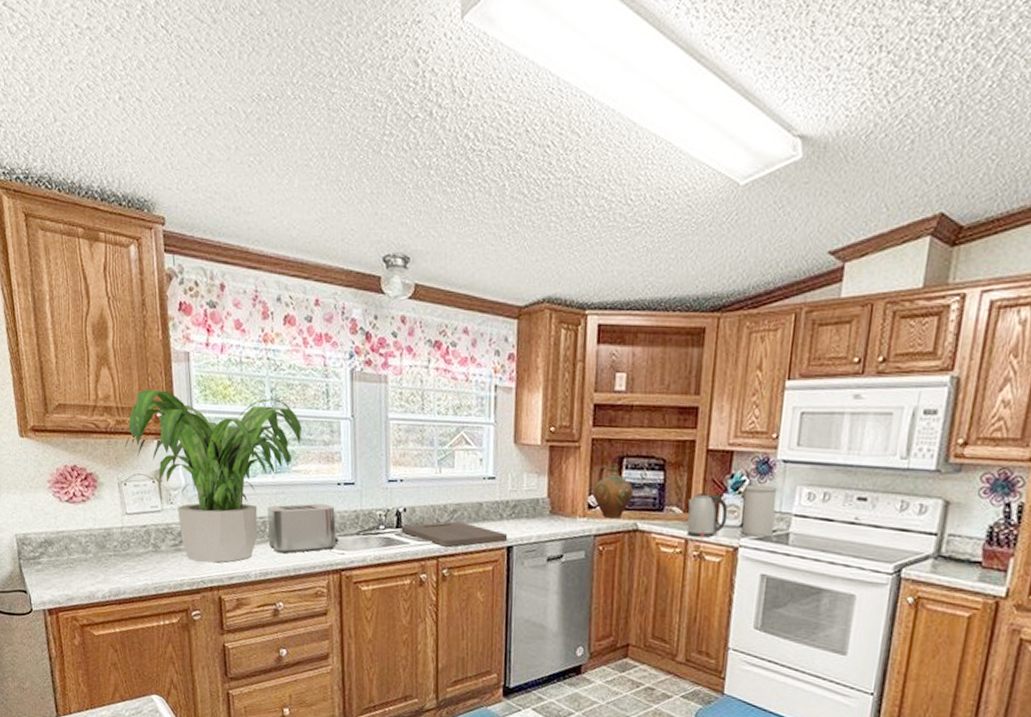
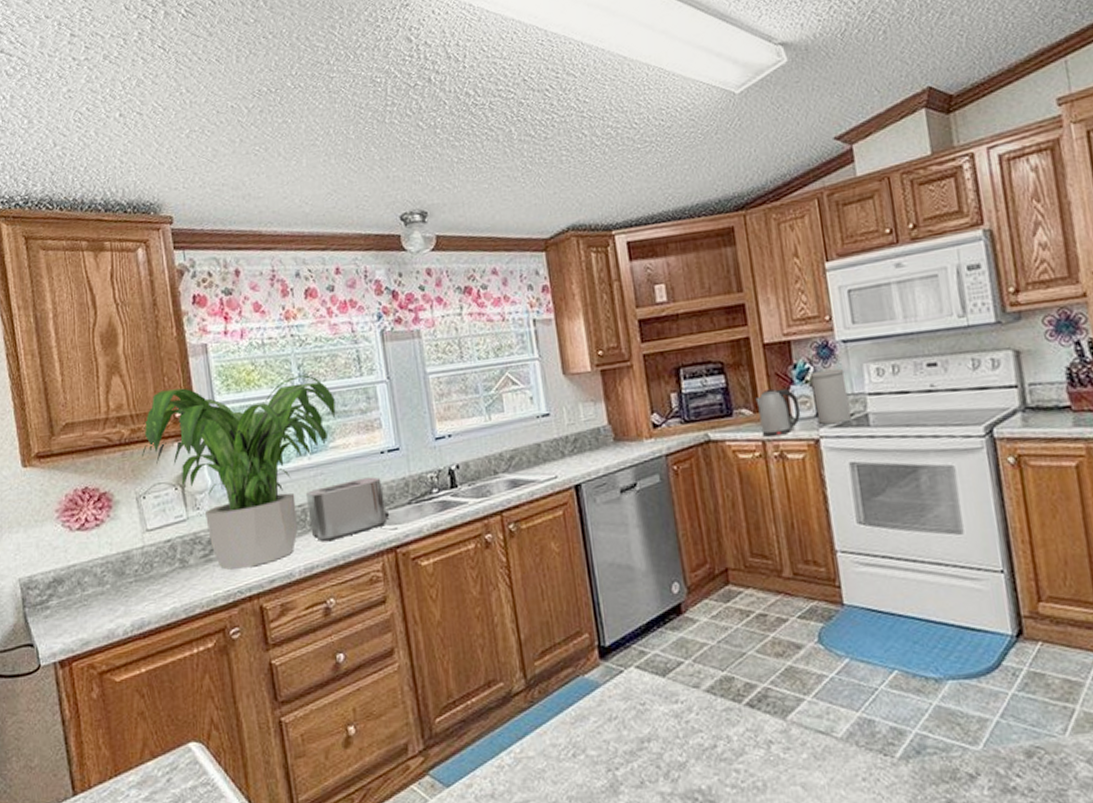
cutting board: present [401,521,508,547] -> none [456,468,574,499]
ceramic jug: present [594,463,634,519] -> none [655,375,698,434]

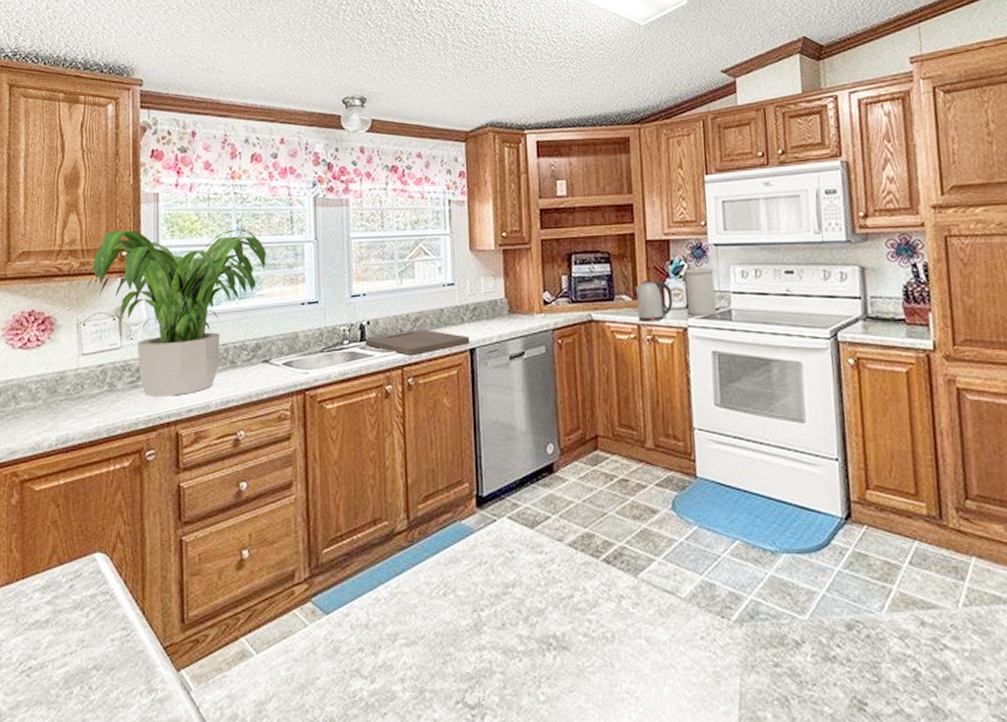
toaster: present [305,476,390,542] -> none [229,325,303,379]
cutting board: none [456,468,574,499] -> present [365,329,470,355]

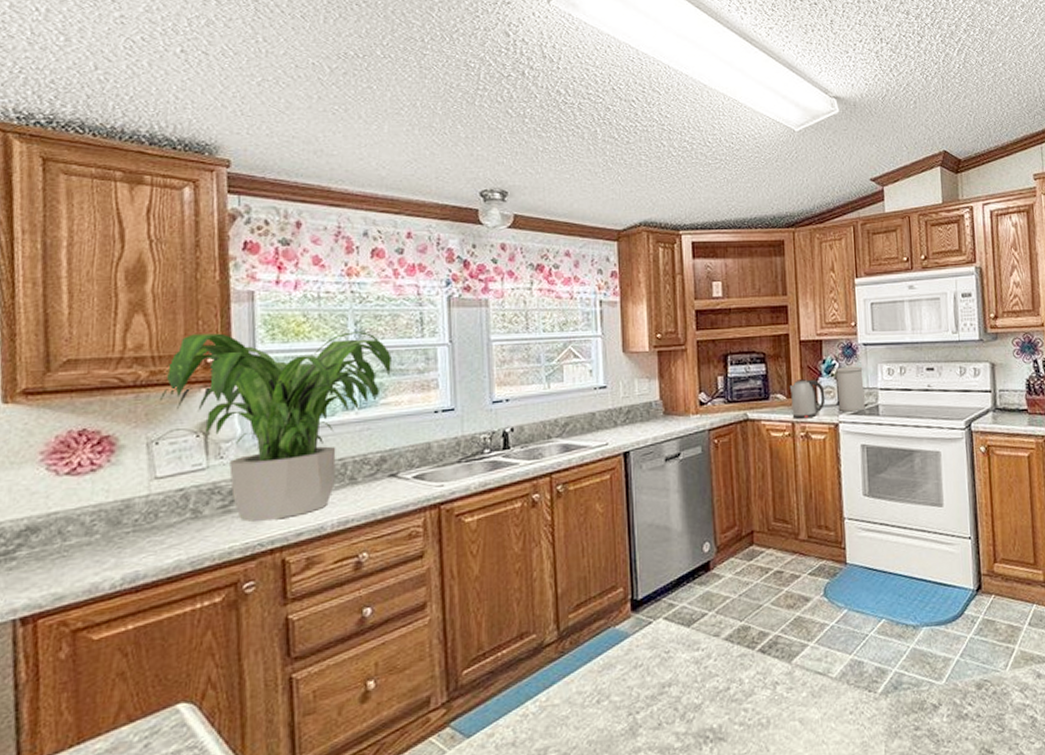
cutting board: present [365,329,470,355] -> none [509,434,624,462]

